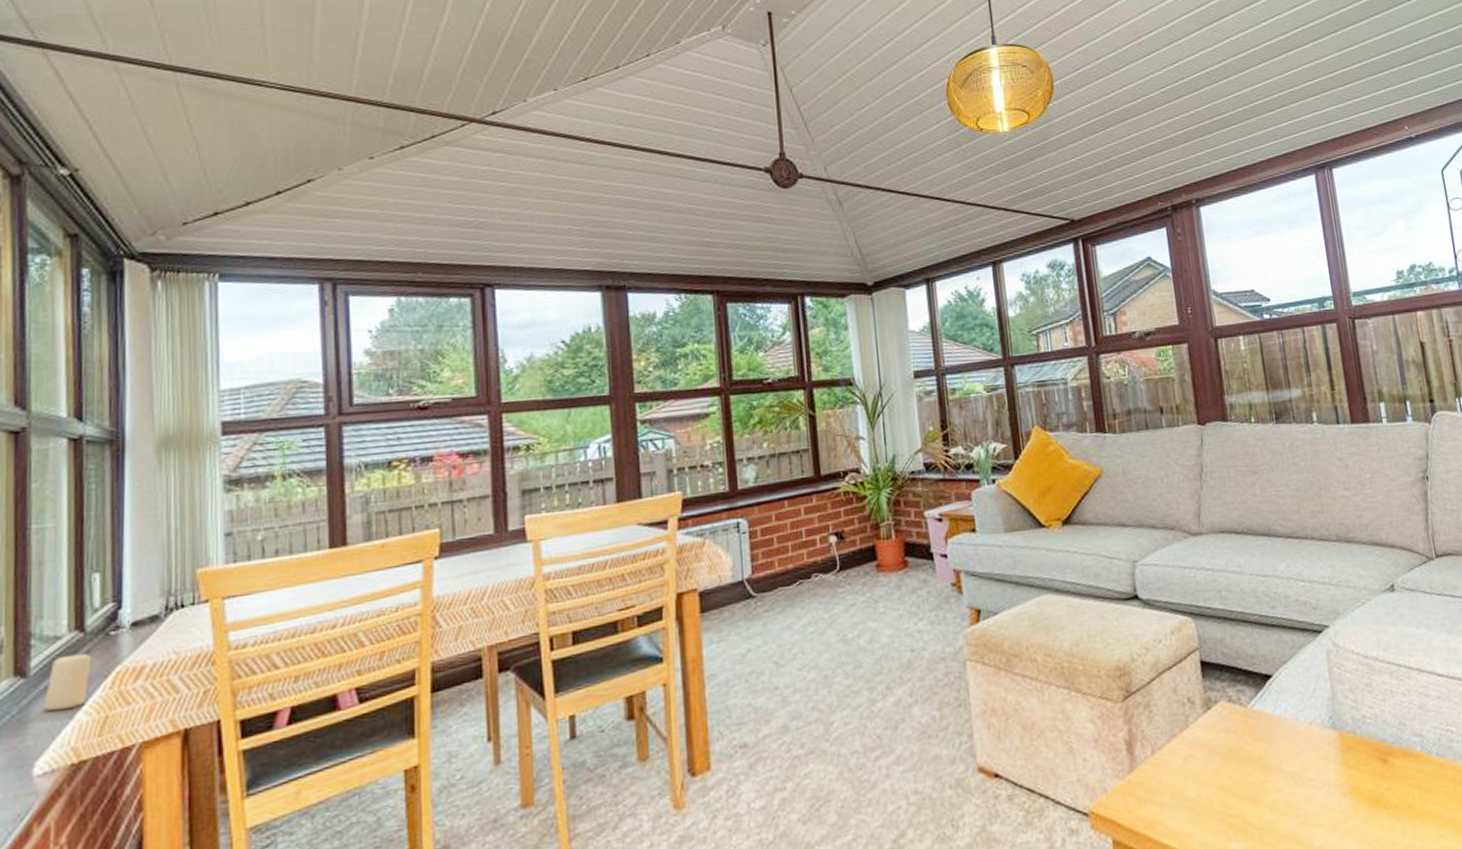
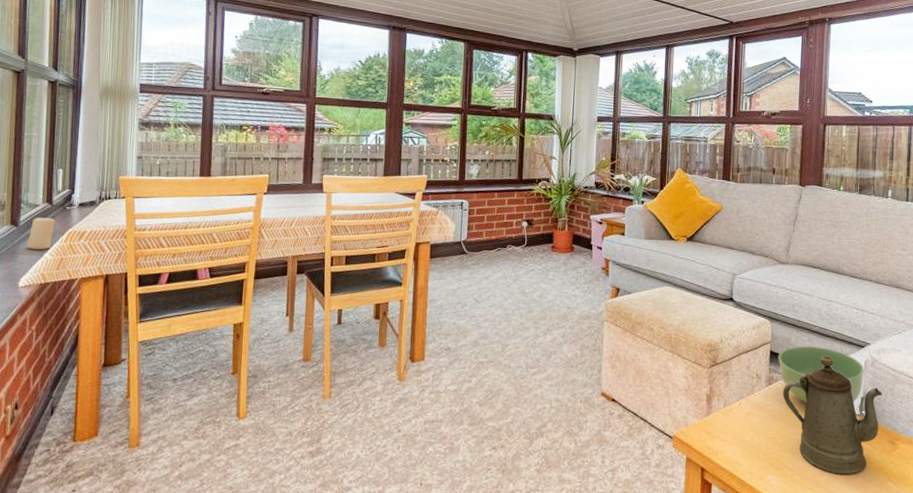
bowl: none [1211,642,1331,728] -> present [778,346,864,404]
coffee pot: none [1226,654,1363,821] -> present [782,356,883,475]

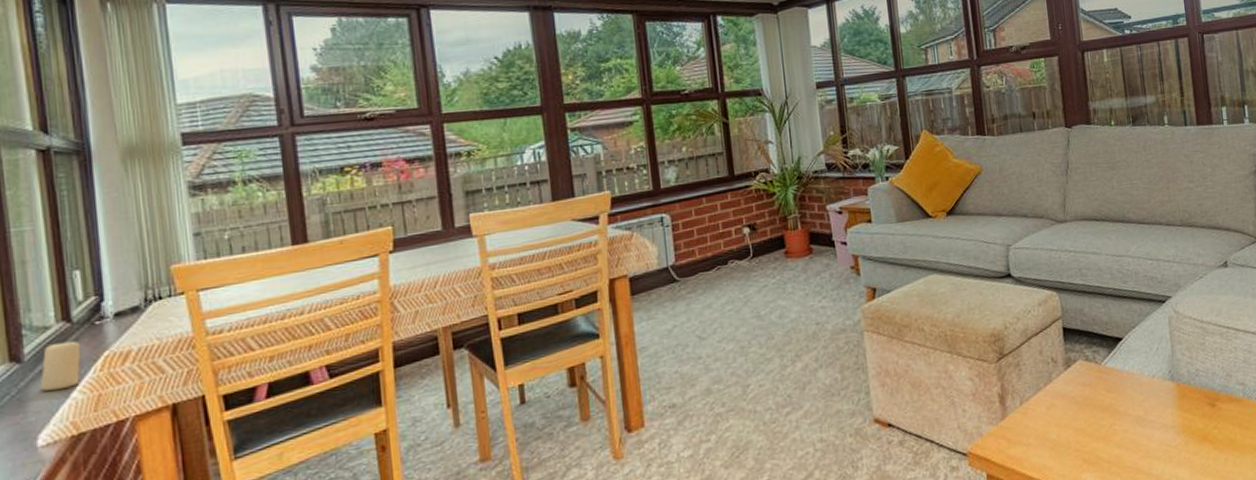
bowl: present [778,346,864,404] -> none [1072,311,1171,381]
coffee pot: present [782,356,883,475] -> none [1084,320,1196,455]

